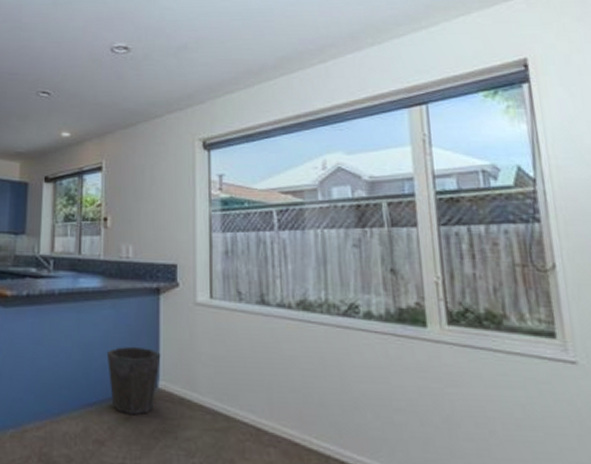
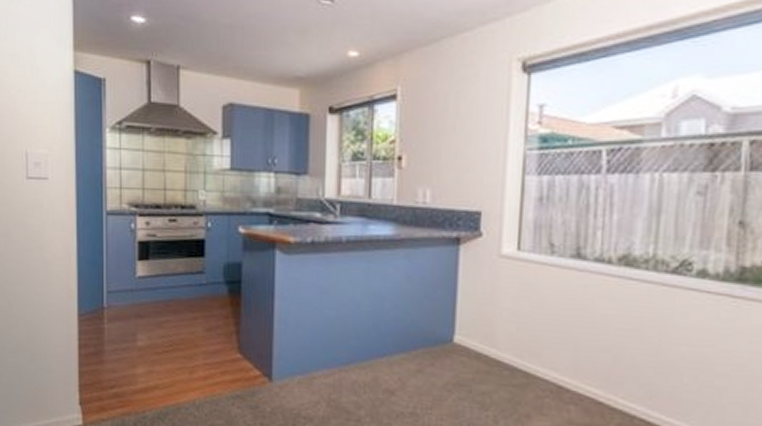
waste bin: present [106,346,161,415] -> none [398,299,458,368]

